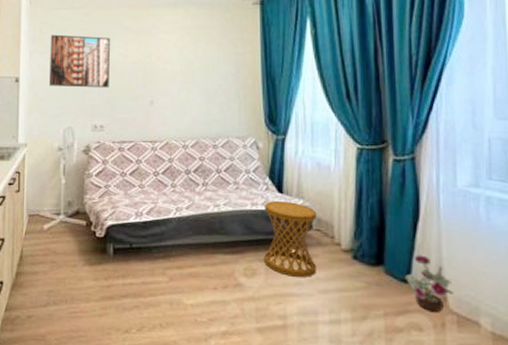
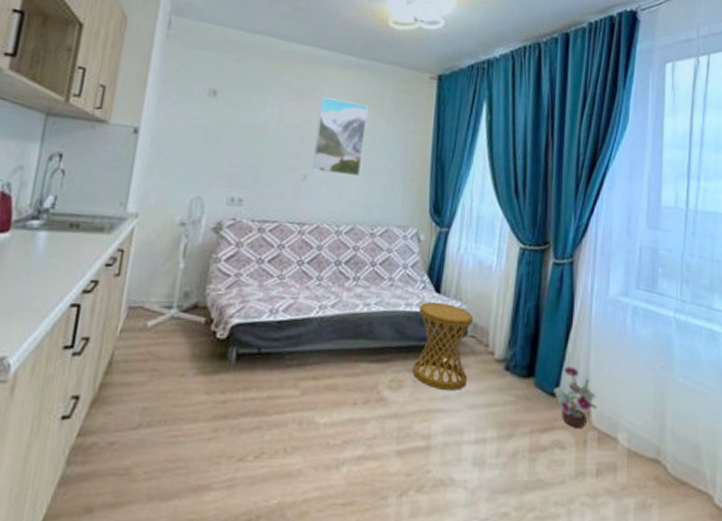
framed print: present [50,34,111,88] -> none [179,79,265,154]
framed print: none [157,34,200,98] -> present [312,97,369,177]

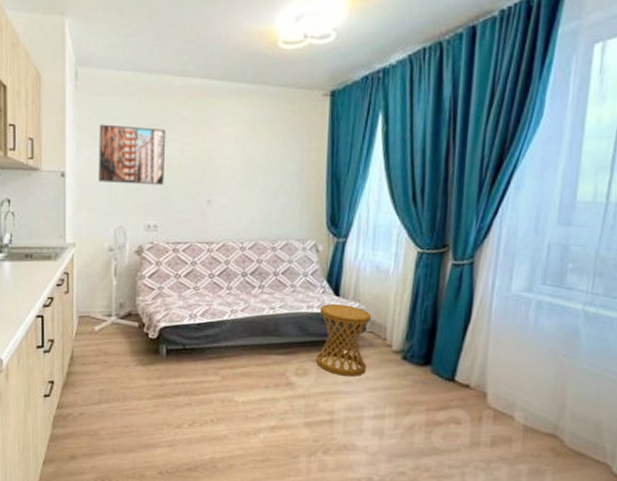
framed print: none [179,79,265,154] -> present [99,124,166,185]
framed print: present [312,97,369,177] -> none [215,127,263,198]
decorative plant: present [554,366,597,429] -> none [450,356,494,408]

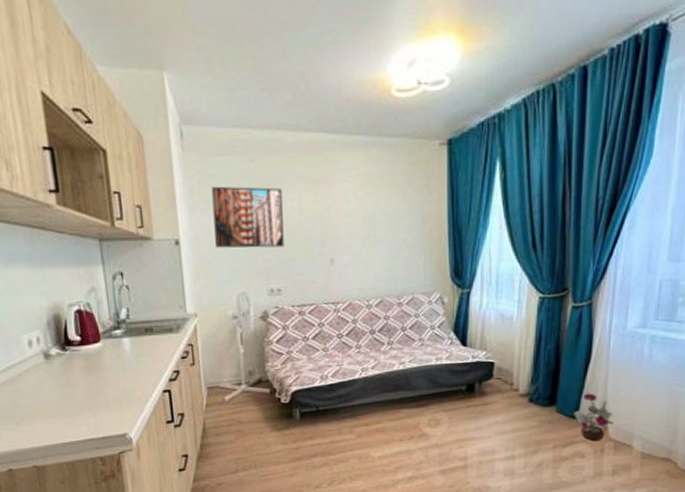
side table: present [315,303,372,376] -> none [446,353,499,423]
decorative plant: none [450,356,494,408] -> present [574,393,614,441]

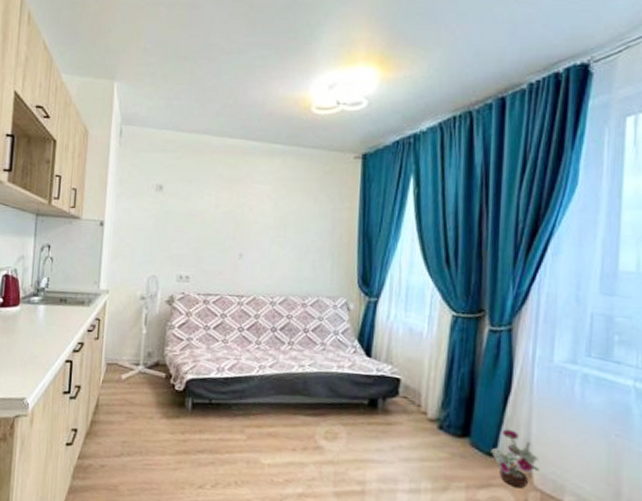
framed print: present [211,186,285,248] -> none [135,178,202,237]

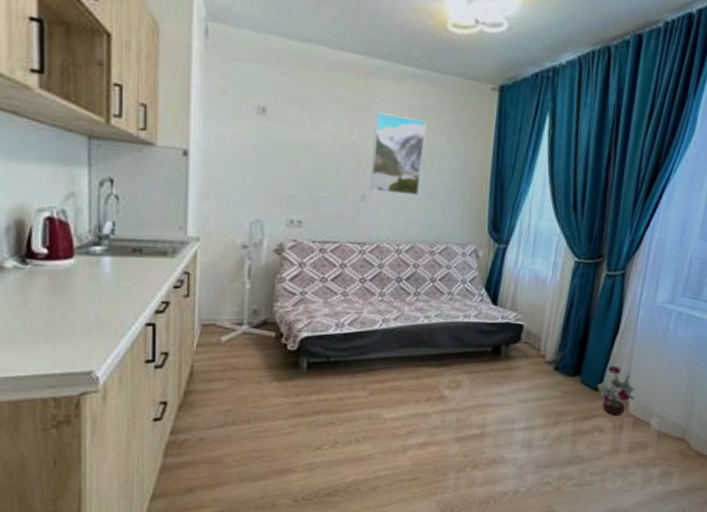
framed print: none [247,184,296,254] -> present [370,112,427,196]

